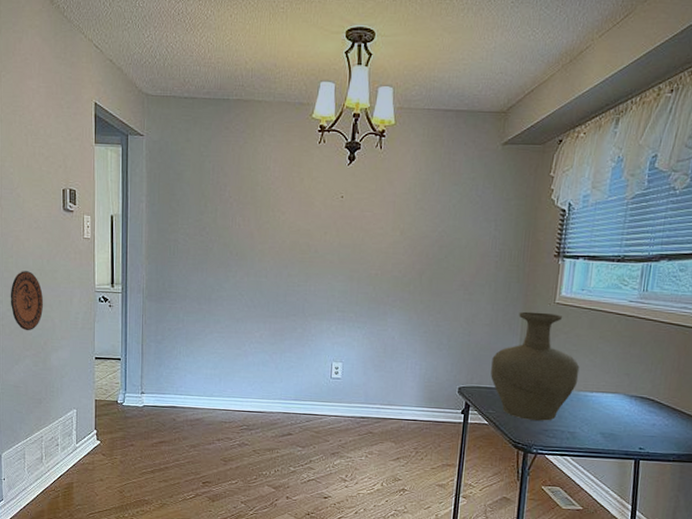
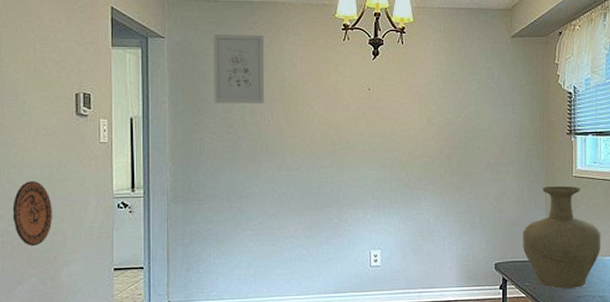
wall art: none [188,132,239,207] -> present [214,33,264,104]

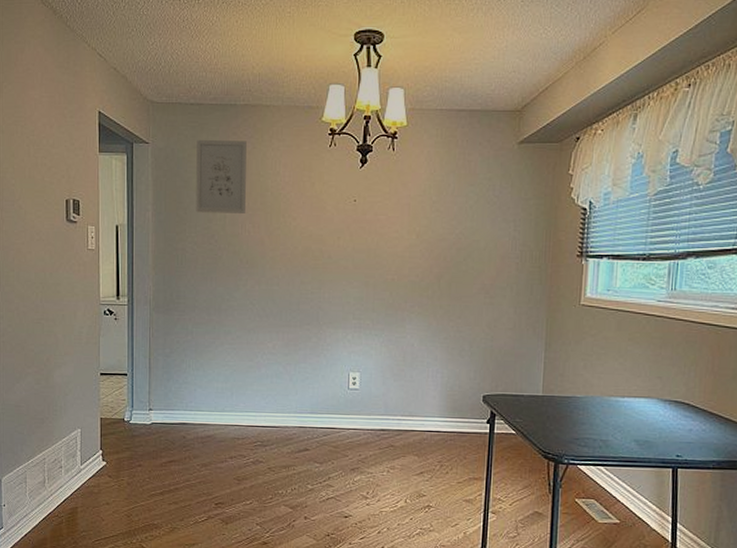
decorative plate: present [12,181,52,247] -> none [11,285,45,348]
vase: present [523,185,601,289] -> none [516,314,609,429]

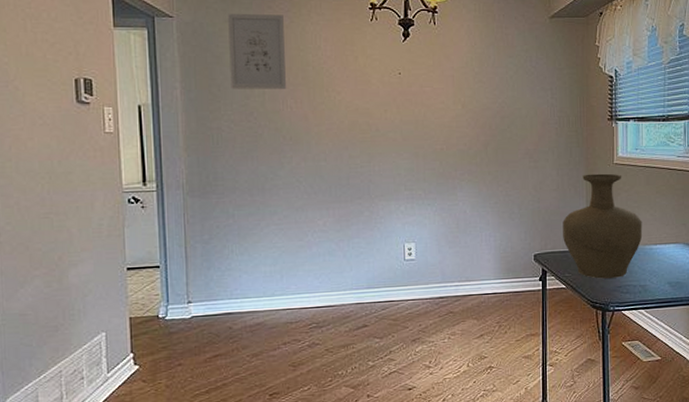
vase: none [516,314,609,429] -> present [563,173,643,279]

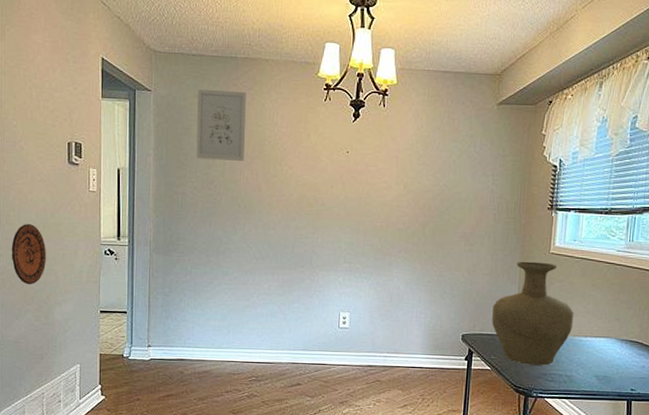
decorative plate: none [9,175,55,247] -> present [11,224,46,285]

